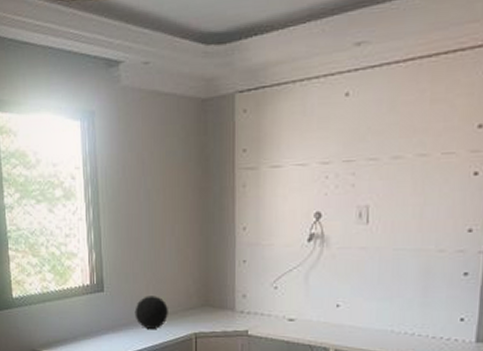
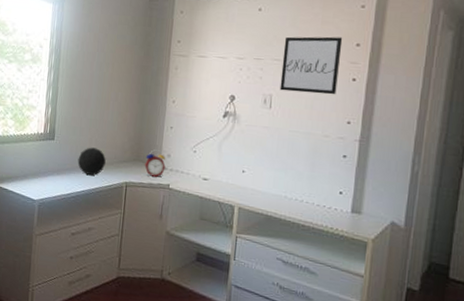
alarm clock: none [216,290,241,323] -> present [145,149,166,177]
wall art: none [378,118,460,199] -> present [279,36,343,95]

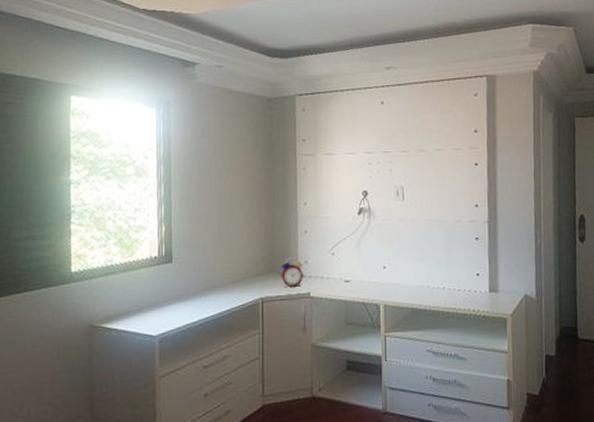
decorative orb: present [77,147,106,176] -> none [203,265,236,297]
wall art: present [279,36,343,95] -> none [409,125,462,181]

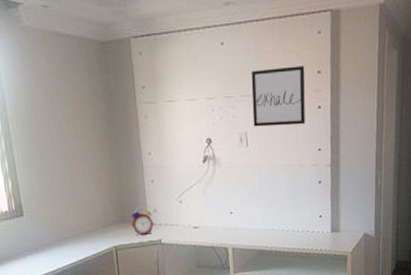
wall art: none [409,125,462,181] -> present [251,66,305,127]

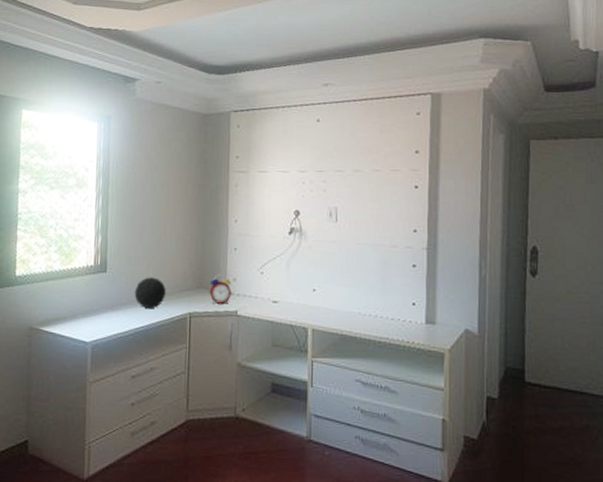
decorative orb: none [56,216,89,247] -> present [134,277,166,309]
wall art: present [251,66,305,127] -> none [344,145,402,204]

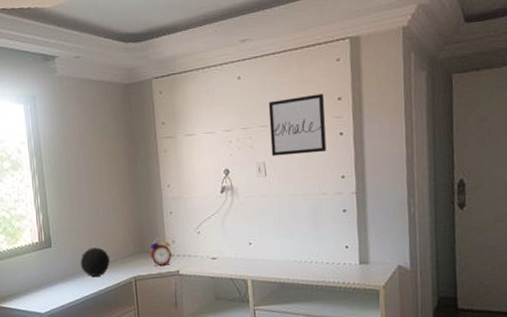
wall art: none [344,145,402,204] -> present [268,93,327,157]

